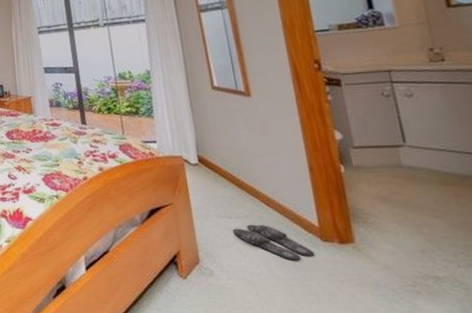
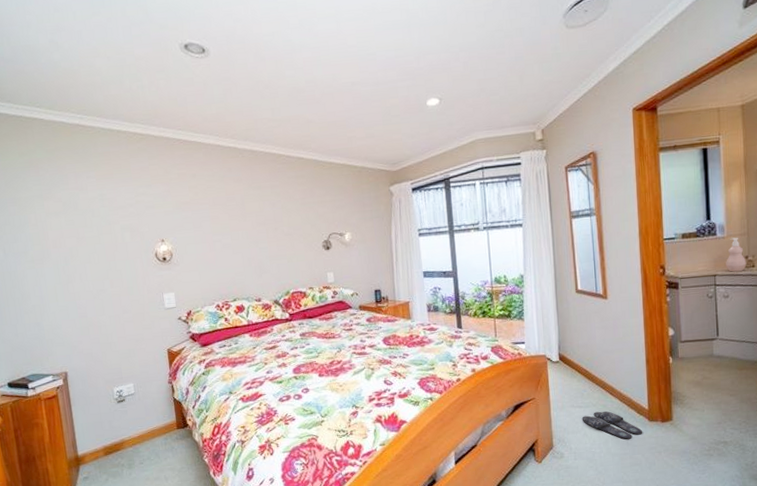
soap bottle: none [401,27,433,68] -> present [725,237,747,273]

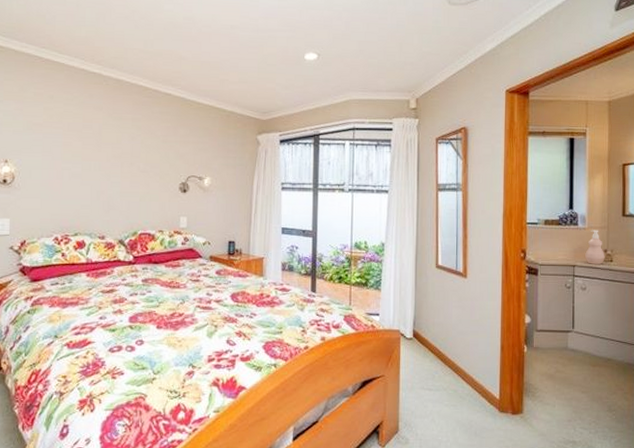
slippers: present [582,411,643,440] -> none [431,396,492,429]

